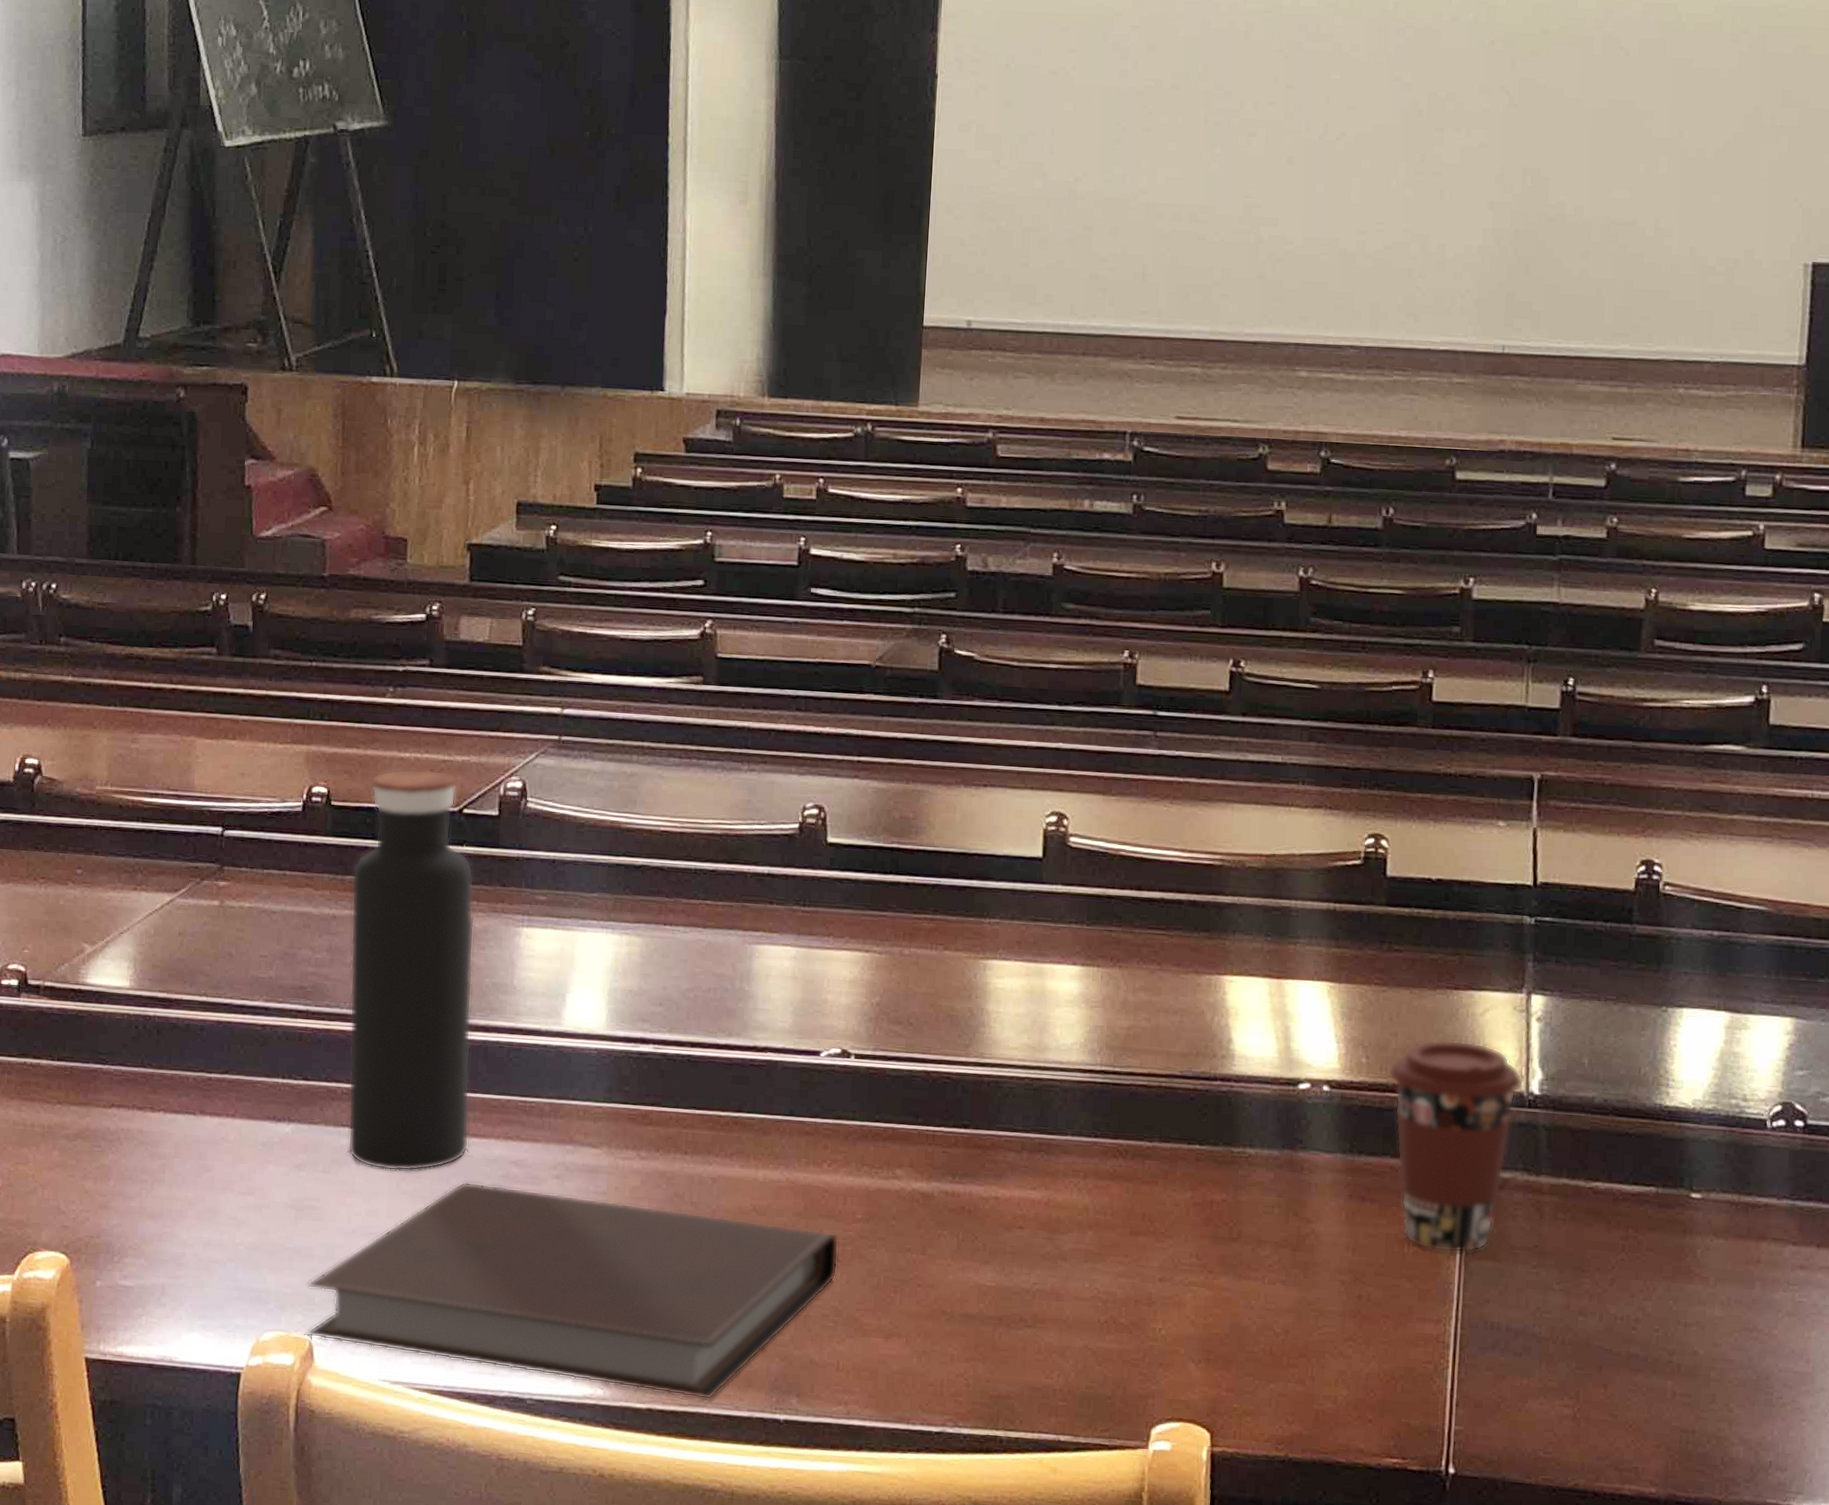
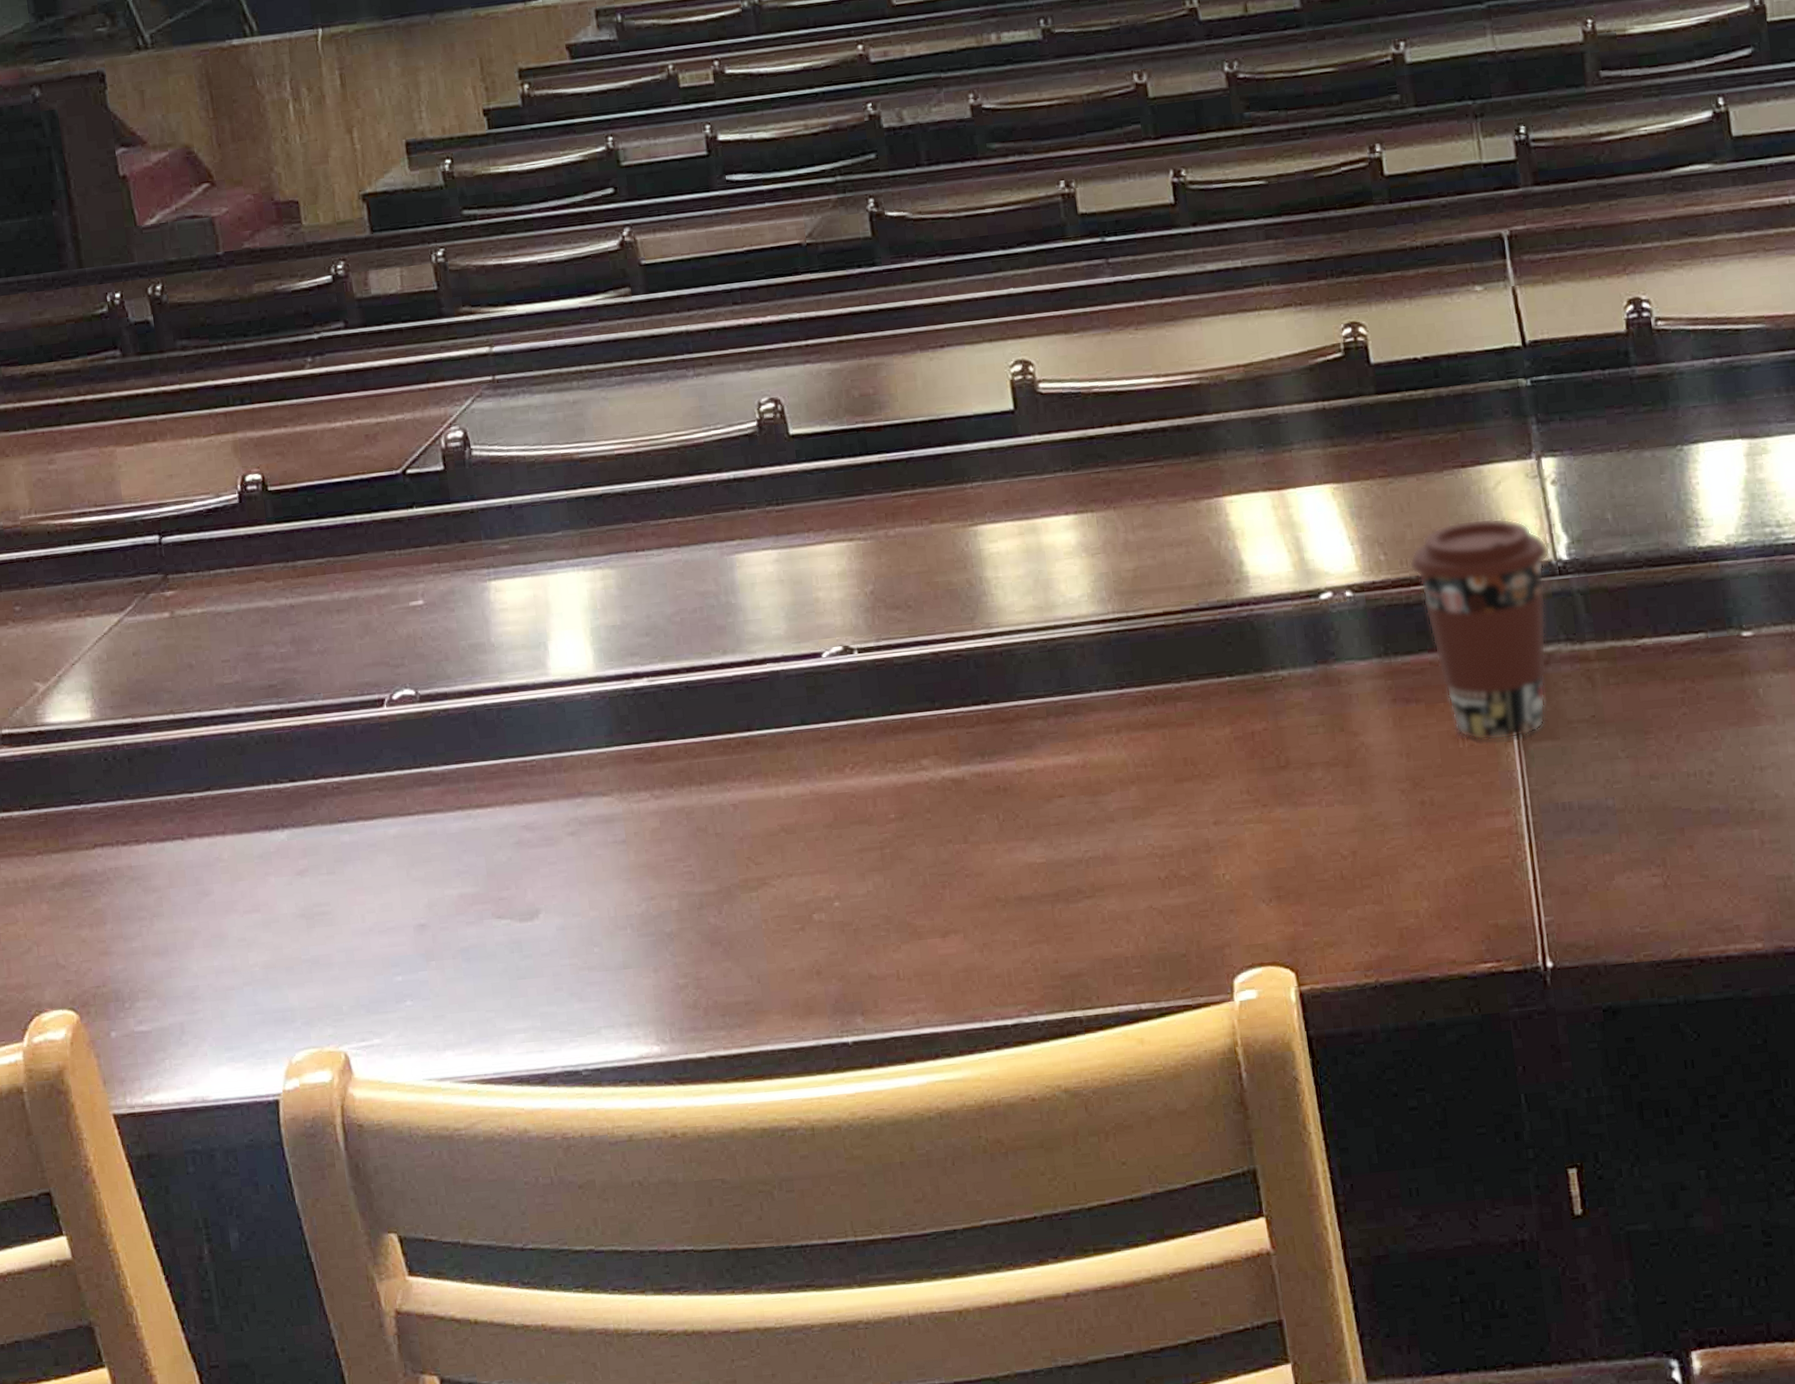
notebook: present [307,1181,839,1400] -> none [331,838,880,1049]
water bottle: present [348,768,475,1172] -> none [302,434,475,861]

